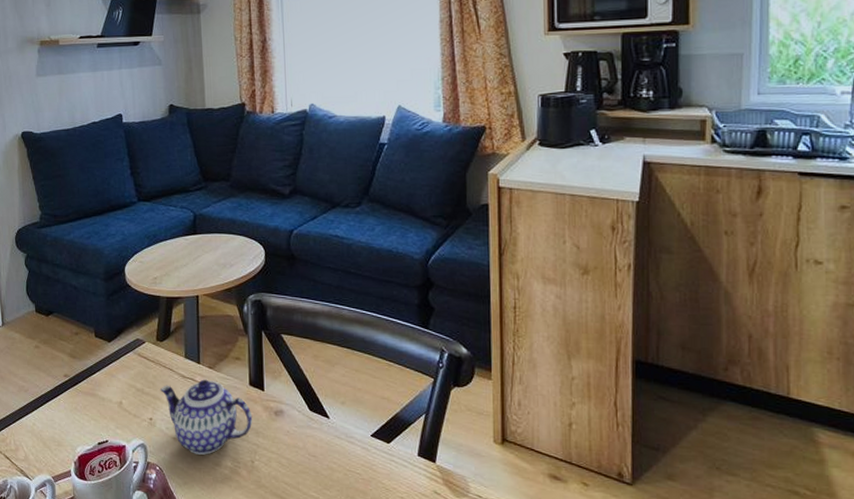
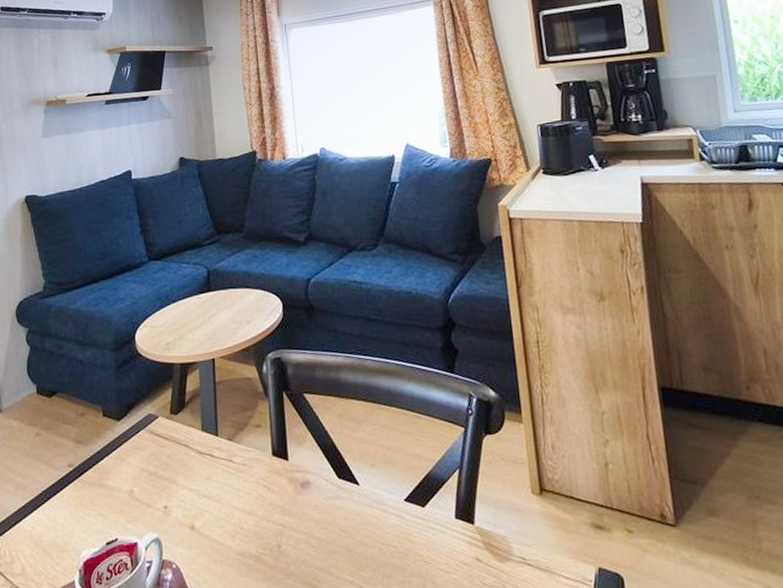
teapot: present [159,379,253,456] -> none [175,453,278,545]

